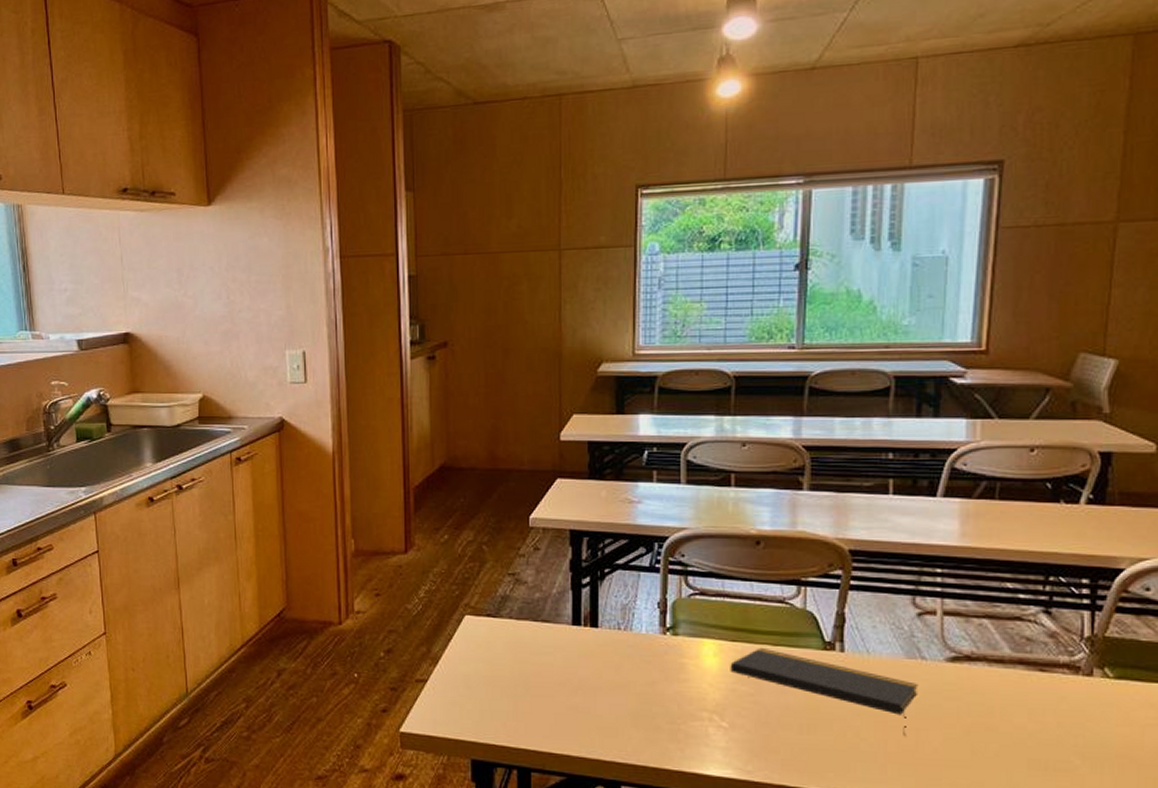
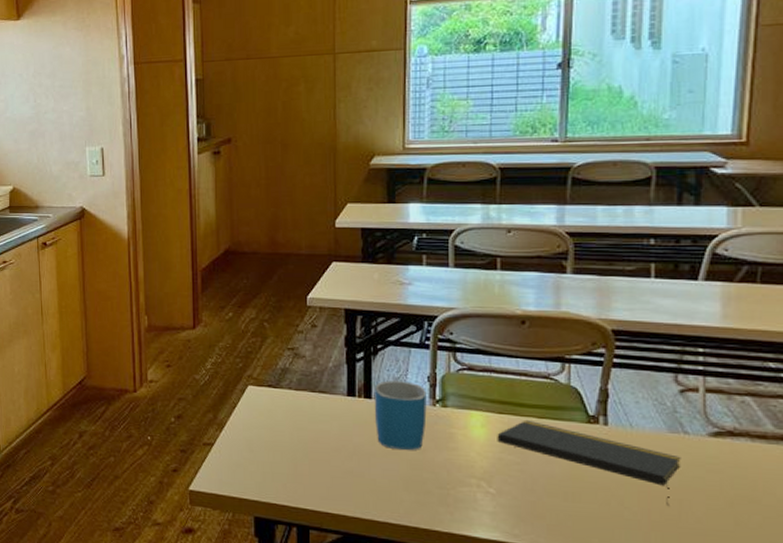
mug: none [602,607,657,684] -> present [375,380,427,451]

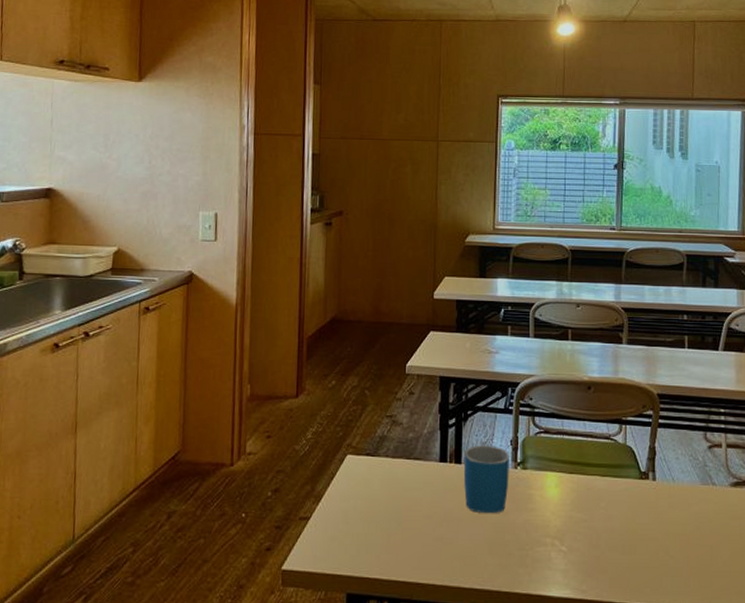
notepad: present [497,419,681,507] -> none [568,478,711,553]

